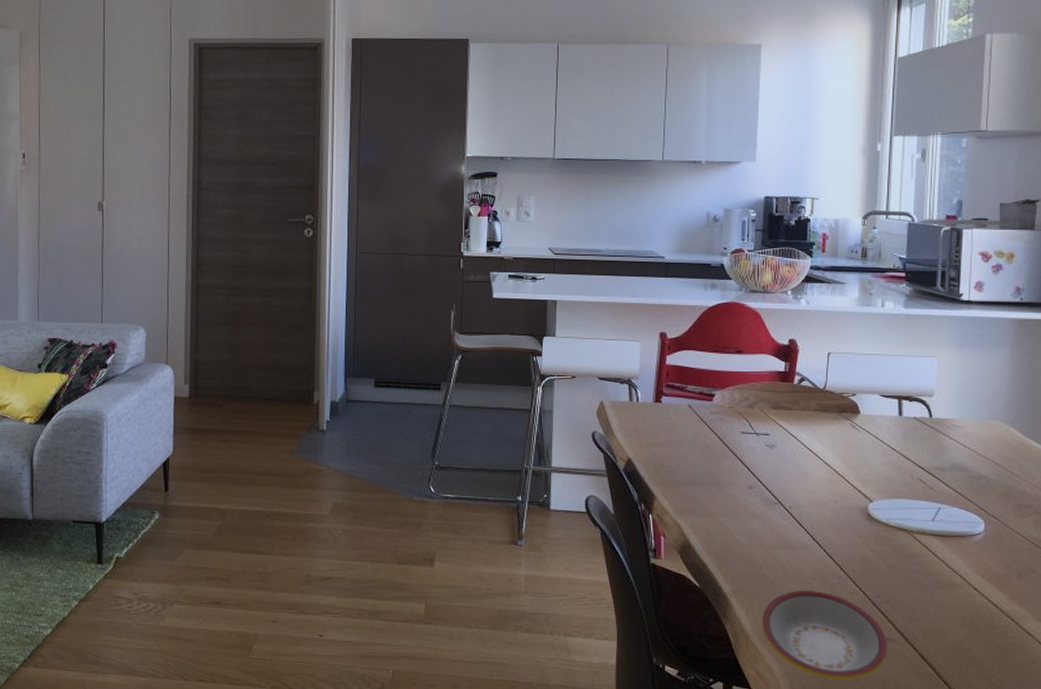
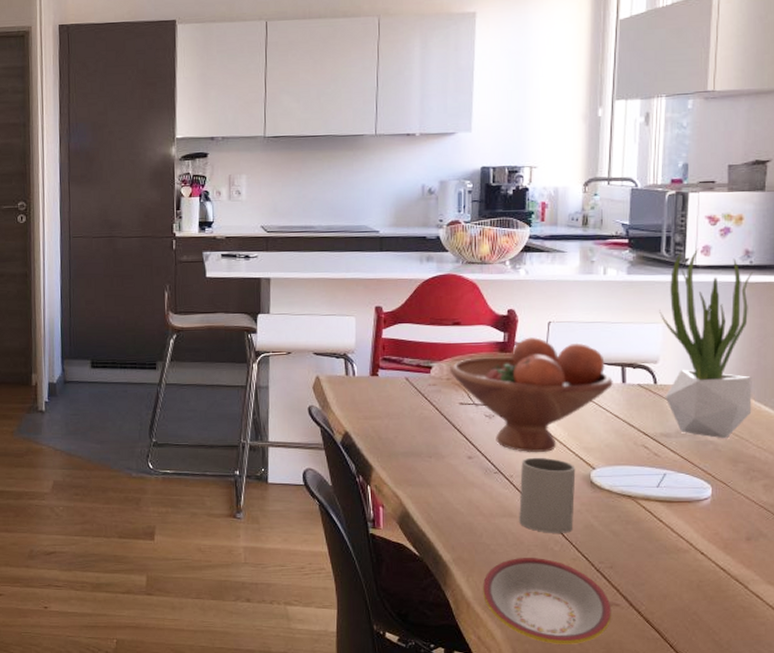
fruit bowl: none [732,366,890,485] -> present [450,336,613,453]
mug: none [798,488,854,566] -> present [519,457,576,533]
potted plant: none [935,284,1023,474] -> present [659,248,752,439]

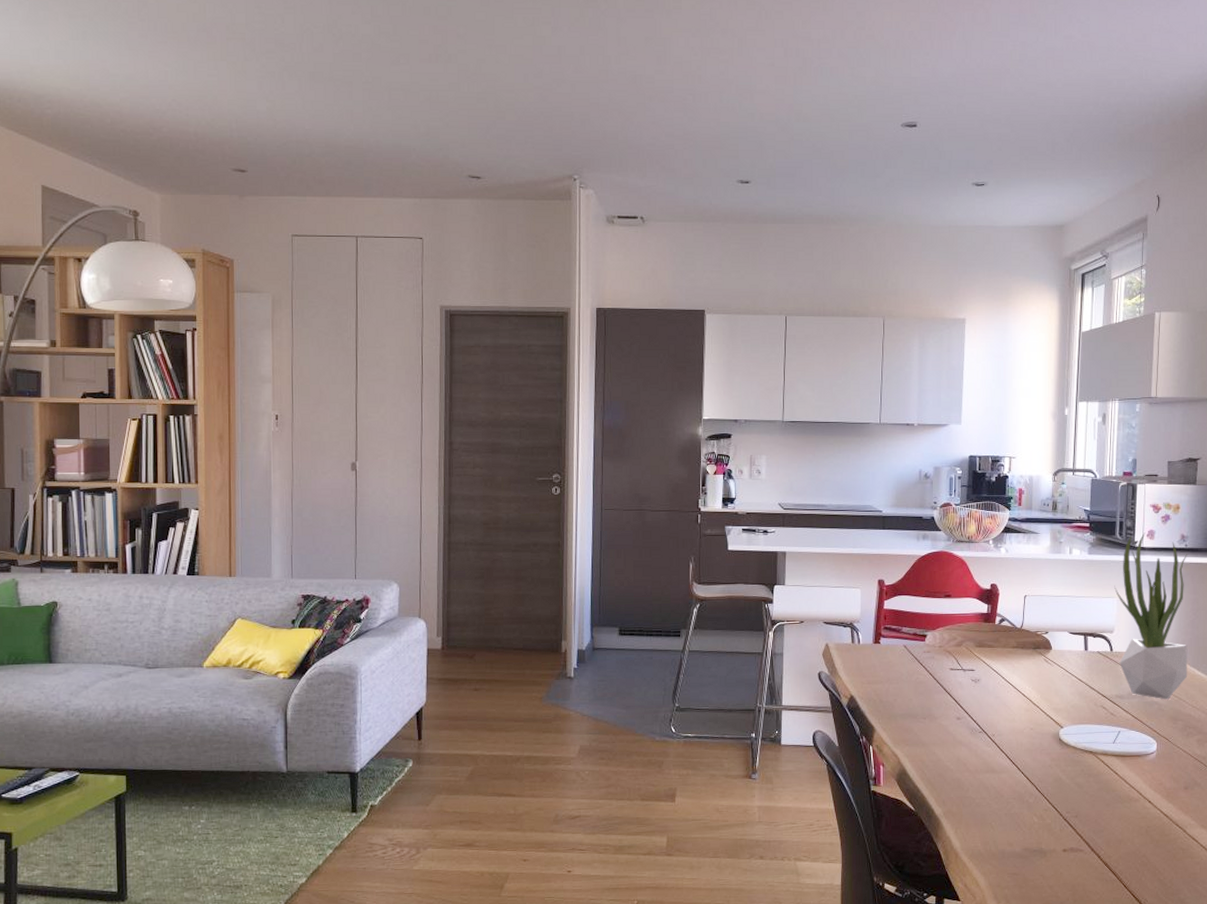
fruit bowl: present [450,336,613,453] -> none [942,608,1077,714]
plate: present [482,558,611,644] -> none [968,809,1077,889]
mug: present [519,457,576,533] -> none [1000,717,1047,787]

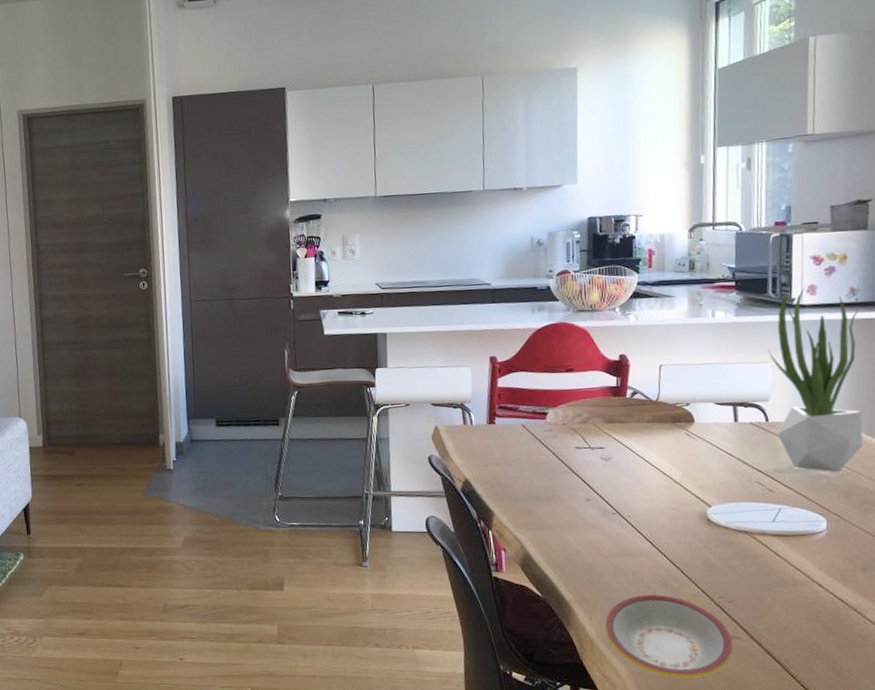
plate: none [968,809,1077,889] -> present [605,595,733,678]

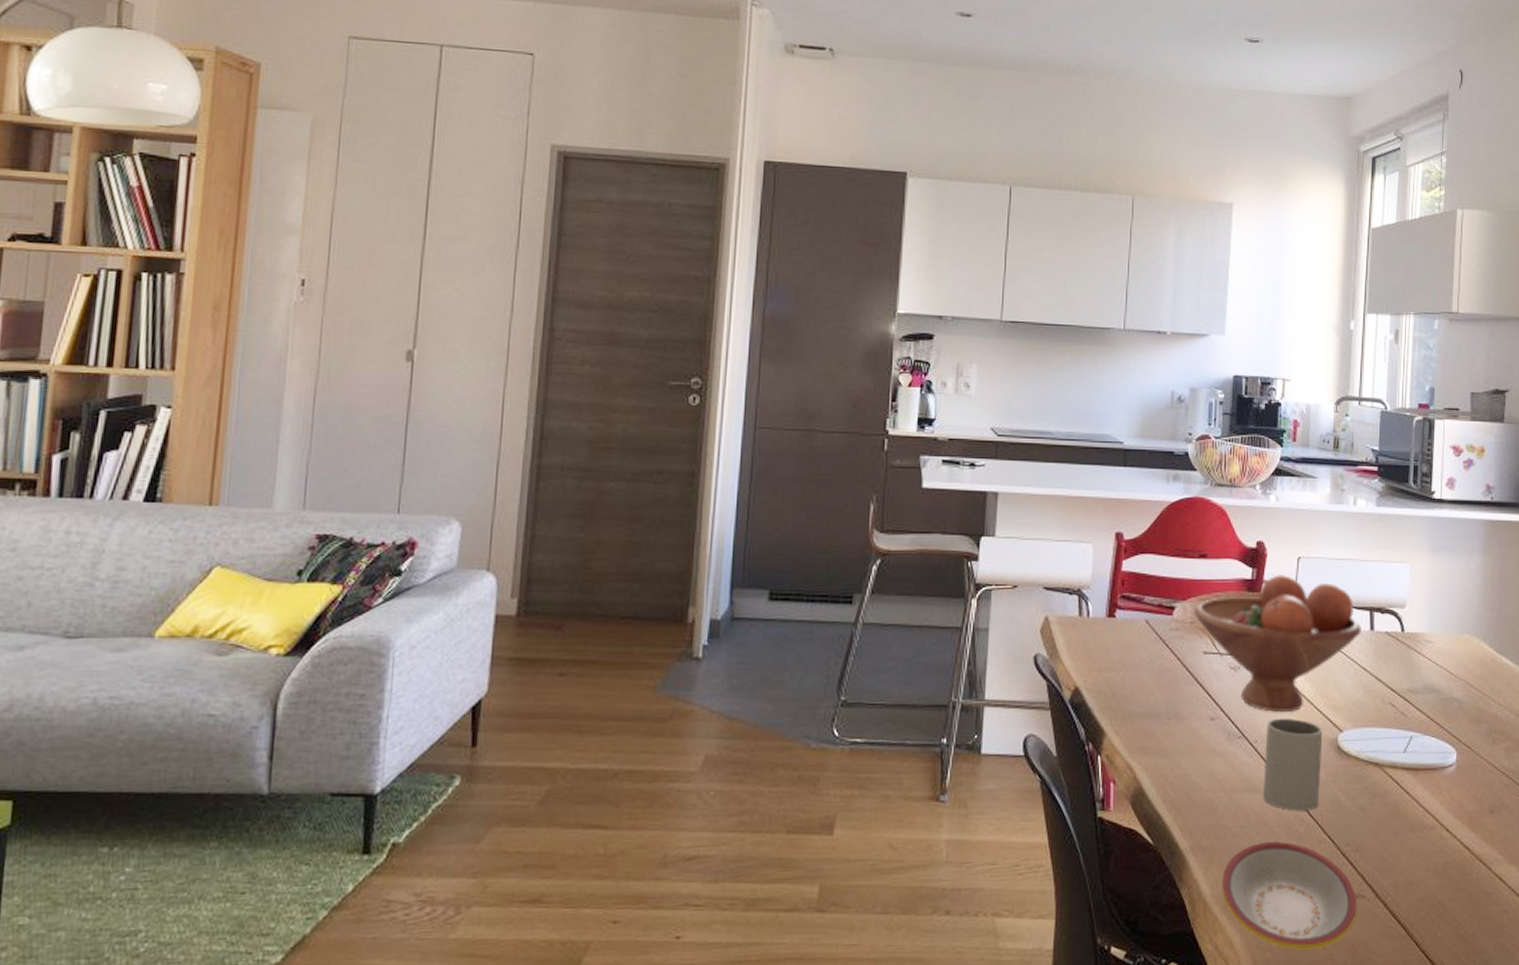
fruit bowl: none [565,380,725,493] -> present [1194,573,1361,713]
mug: none [638,497,692,571] -> present [1263,717,1323,811]
potted plant: present [768,288,863,473] -> none [1407,480,1494,696]

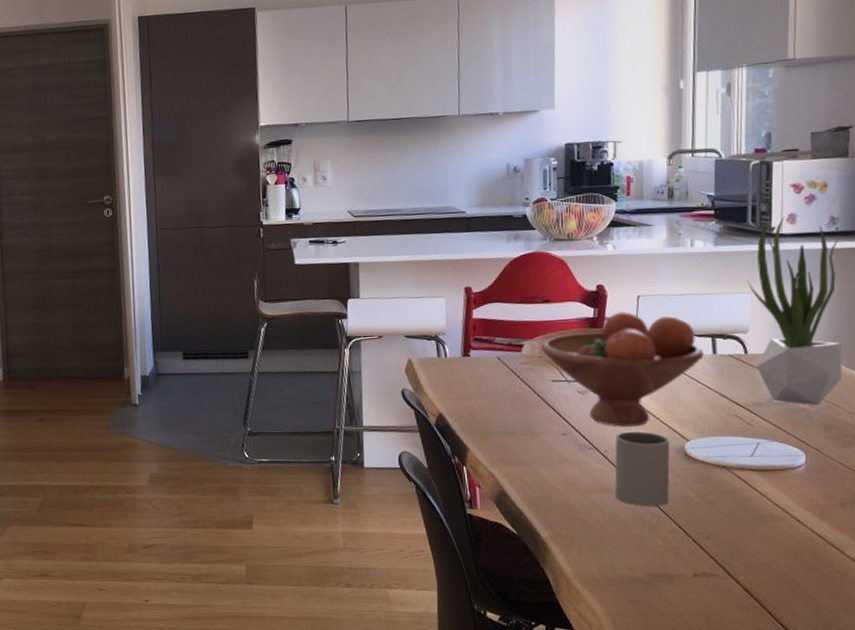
plate: present [1221,842,1357,950] -> none [581,531,710,617]
potted plant: none [1407,480,1494,696] -> present [747,216,843,406]

